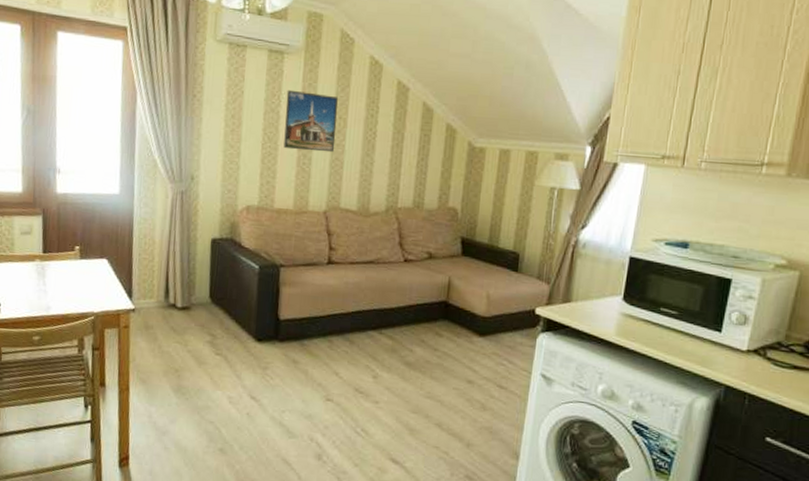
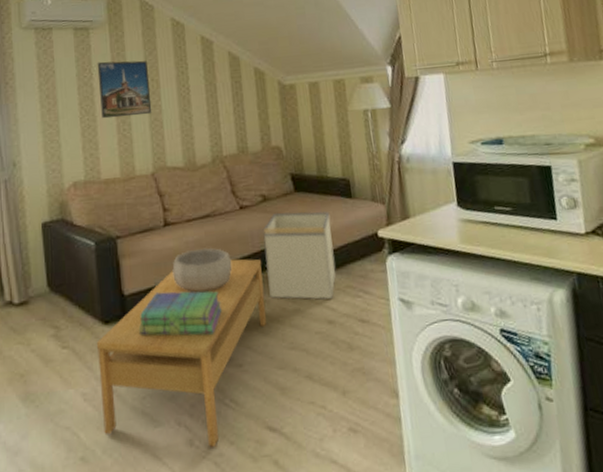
coffee table: none [243,306,416,465] -> present [96,258,267,447]
stack of books: none [287,323,369,370] -> present [138,291,222,336]
decorative bowl: none [328,291,387,333] -> present [172,247,232,293]
storage bin: none [417,271,492,361] -> present [262,211,336,300]

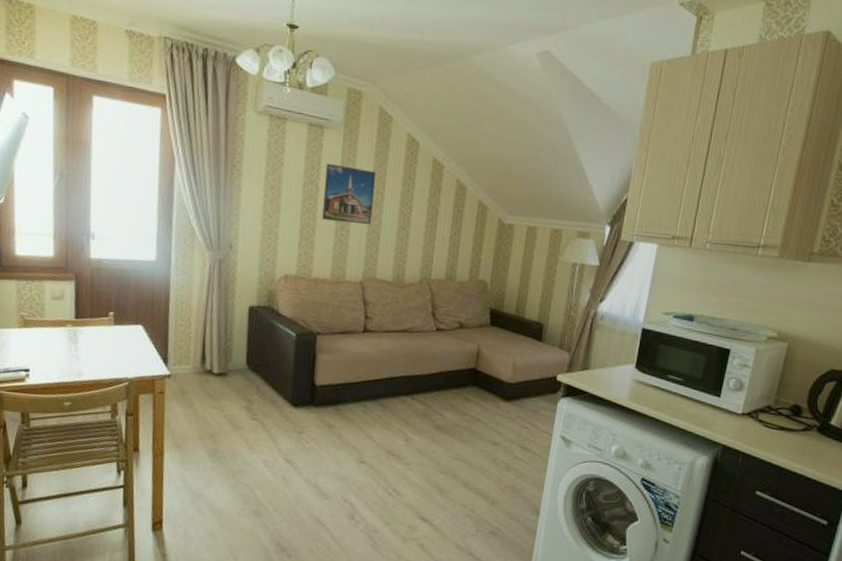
coffee table: present [96,258,267,447] -> none [278,373,446,524]
stack of books: present [138,291,222,336] -> none [323,389,402,434]
decorative bowl: present [172,247,232,293] -> none [362,358,419,398]
storage bin: present [262,211,336,300] -> none [447,340,518,424]

